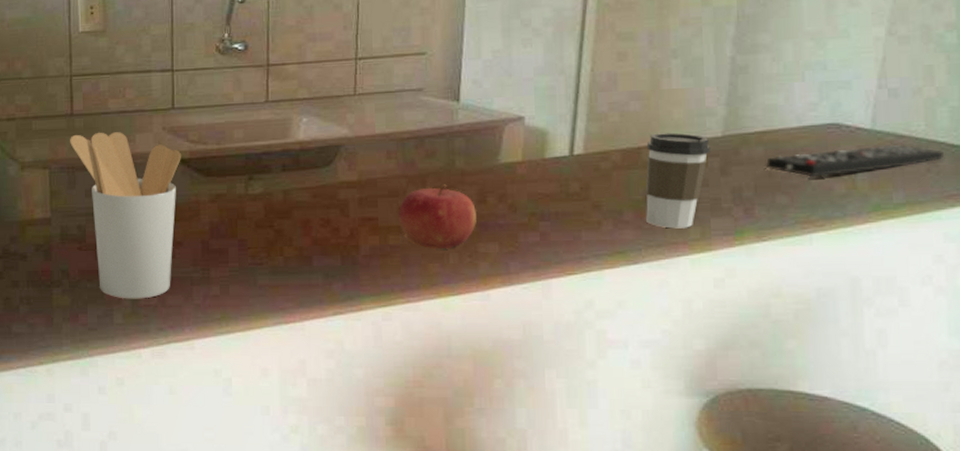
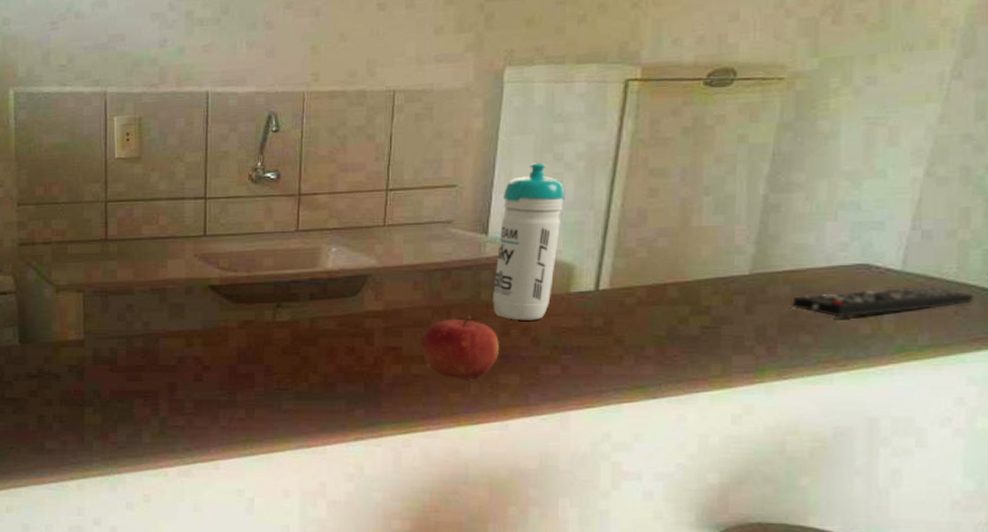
utensil holder: present [70,132,181,299] -> none [104,257,211,420]
water bottle: none [467,29,536,188] -> present [493,163,566,320]
coffee cup: present [645,132,711,229] -> none [668,270,737,365]

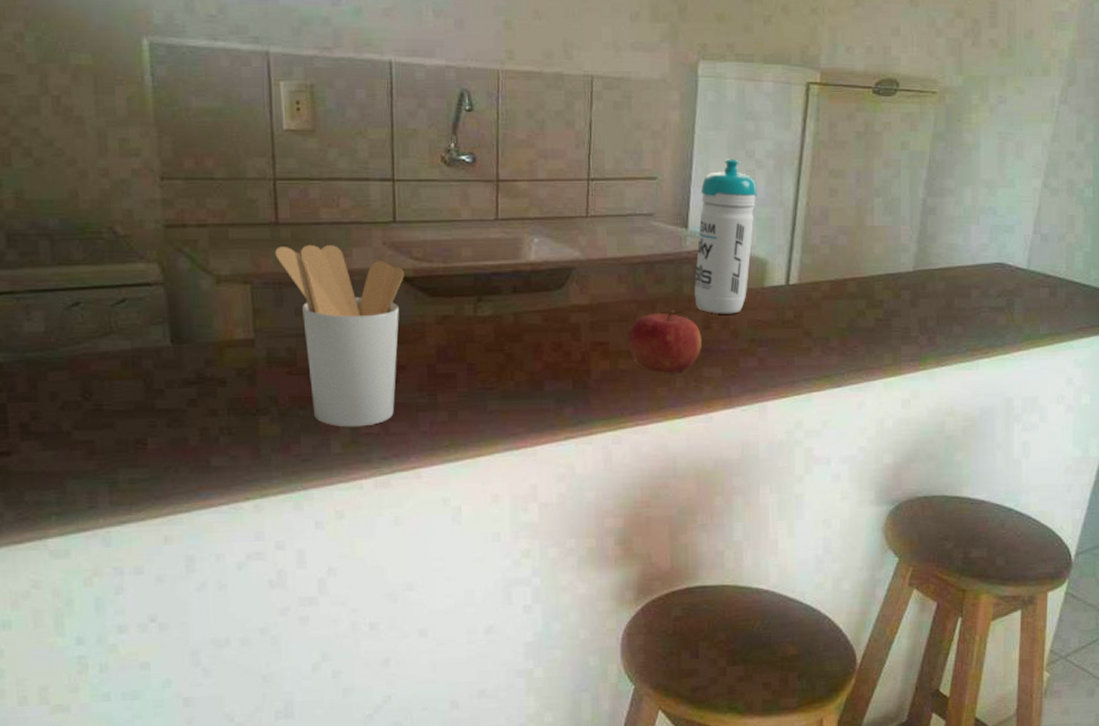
utensil holder: none [104,257,211,420] -> present [275,244,404,427]
remote control: present [792,286,975,317] -> none [947,283,1079,310]

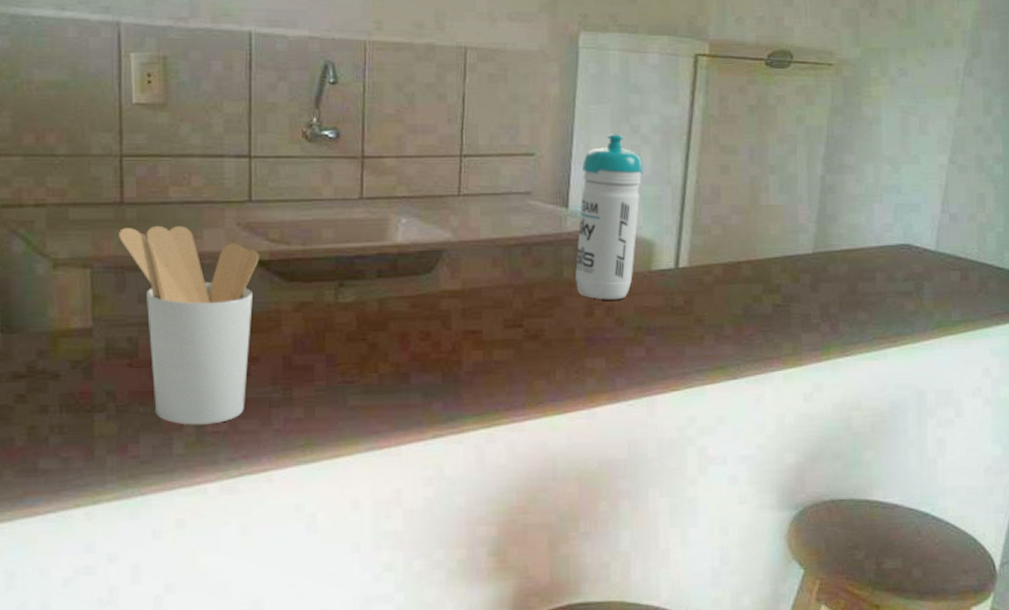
fruit: present [629,310,701,373] -> none [504,295,584,364]

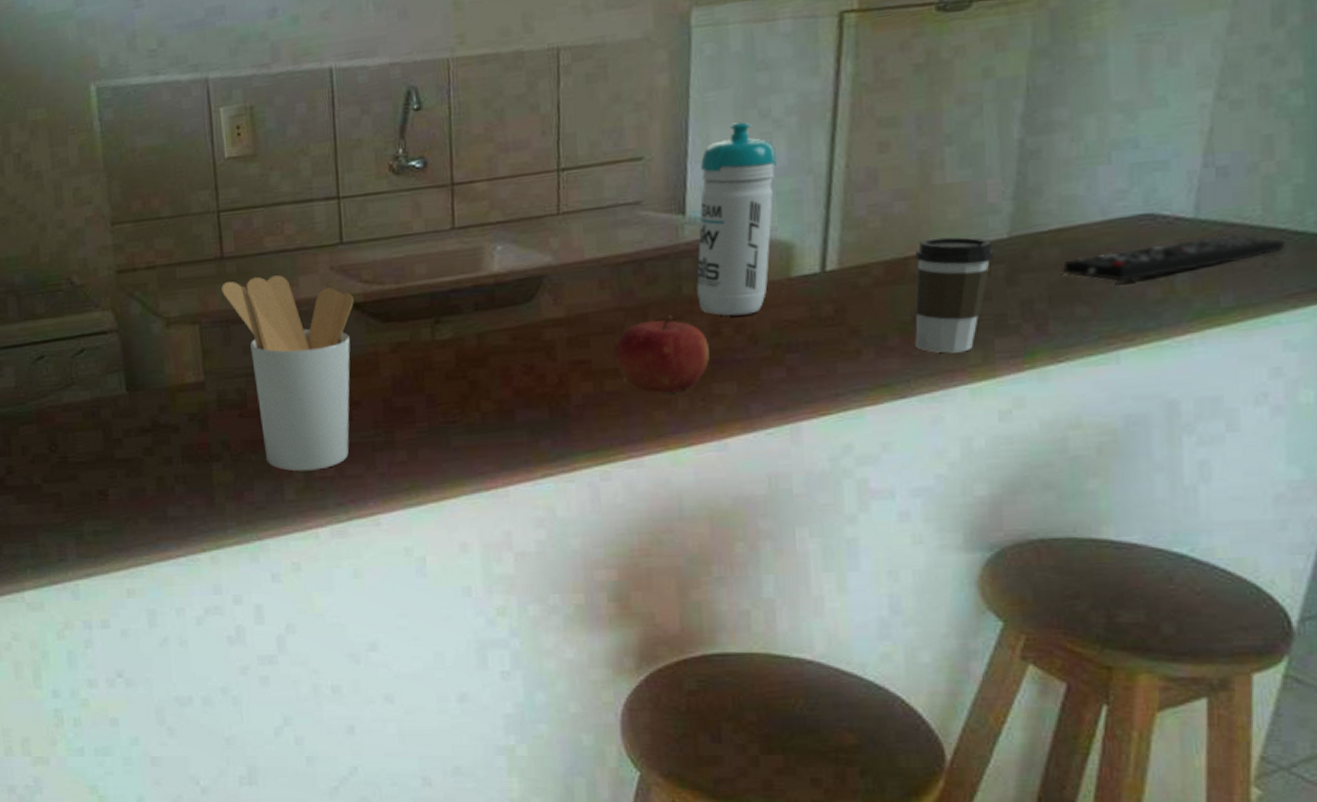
fruit: none [504,295,584,364] -> present [616,315,710,393]
coffee cup: none [744,248,802,344] -> present [914,237,994,354]
remote control: none [850,265,992,295] -> present [1063,234,1286,282]

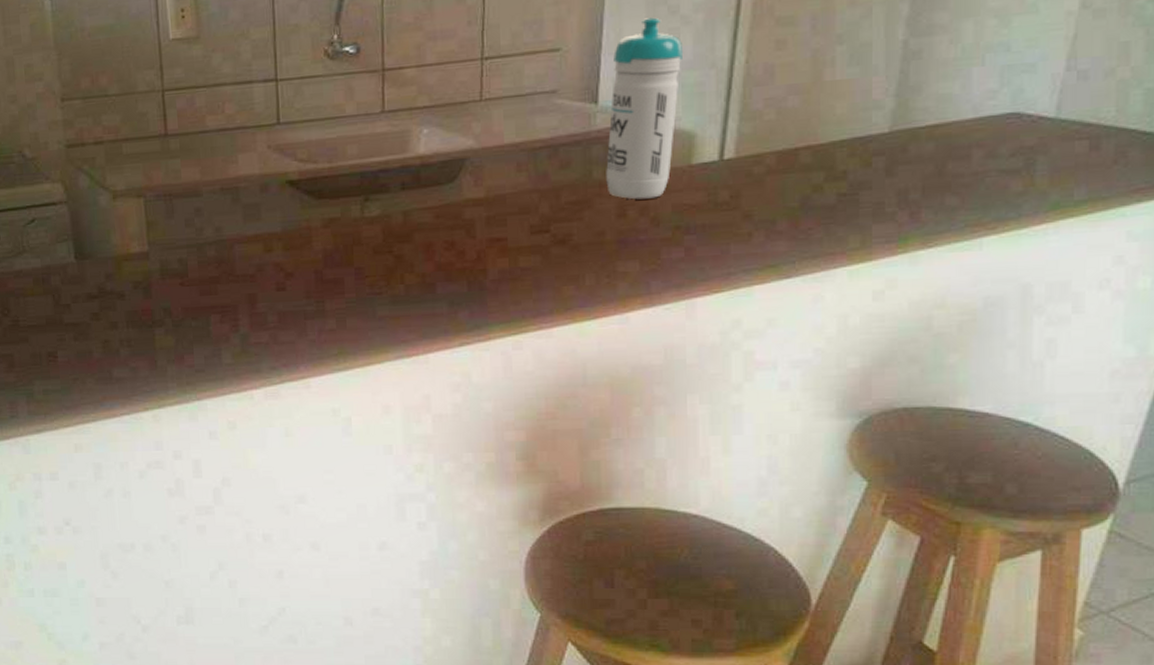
utensil holder: present [221,275,354,471] -> none [165,152,289,337]
fruit: present [616,315,710,393] -> none [530,198,615,270]
coffee cup: present [914,237,994,354] -> none [802,130,876,238]
remote control: present [1063,234,1286,282] -> none [937,133,1135,175]

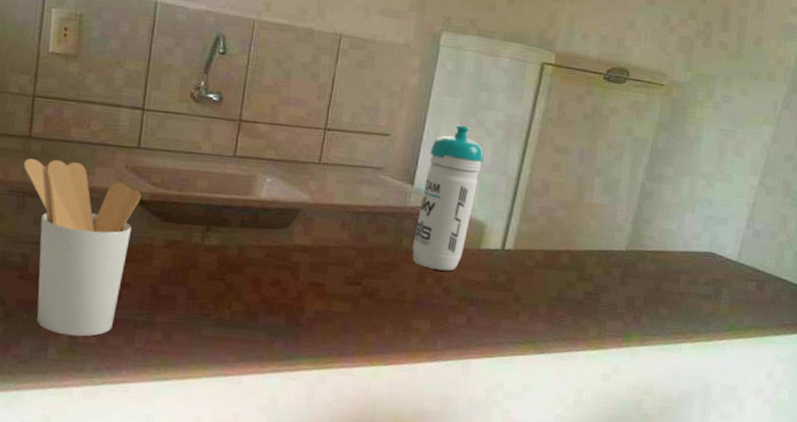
utensil holder: none [165,152,289,337] -> present [24,158,141,336]

